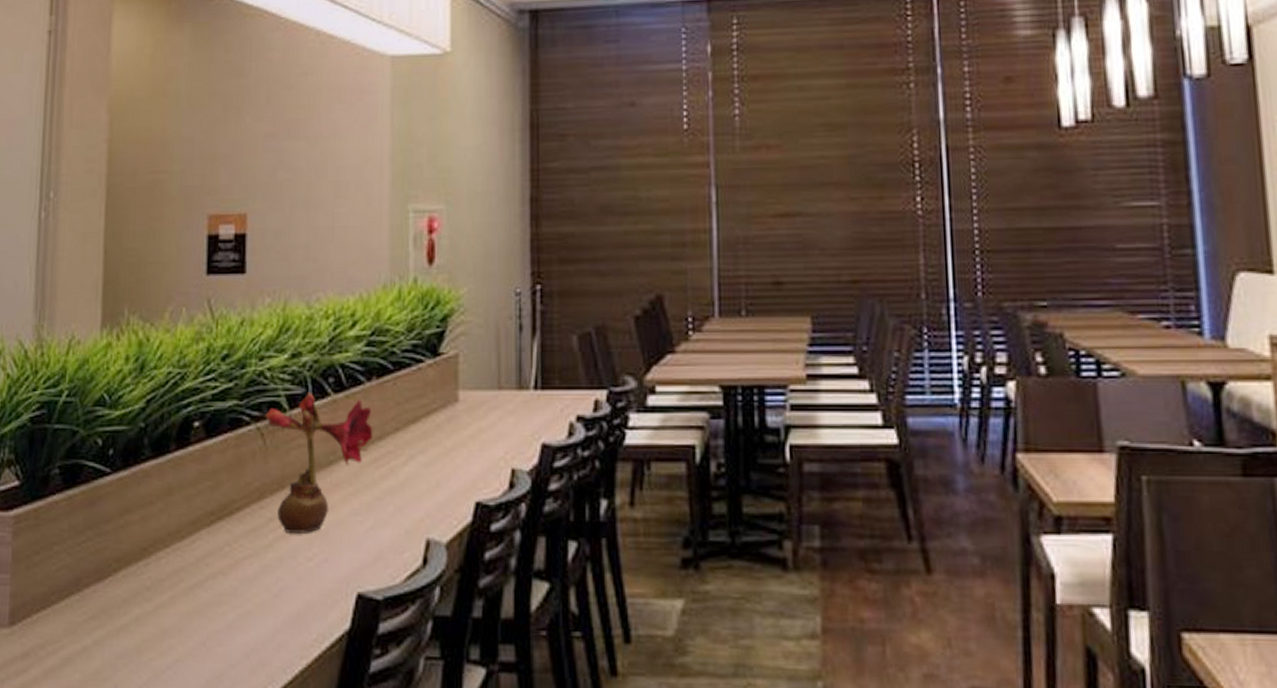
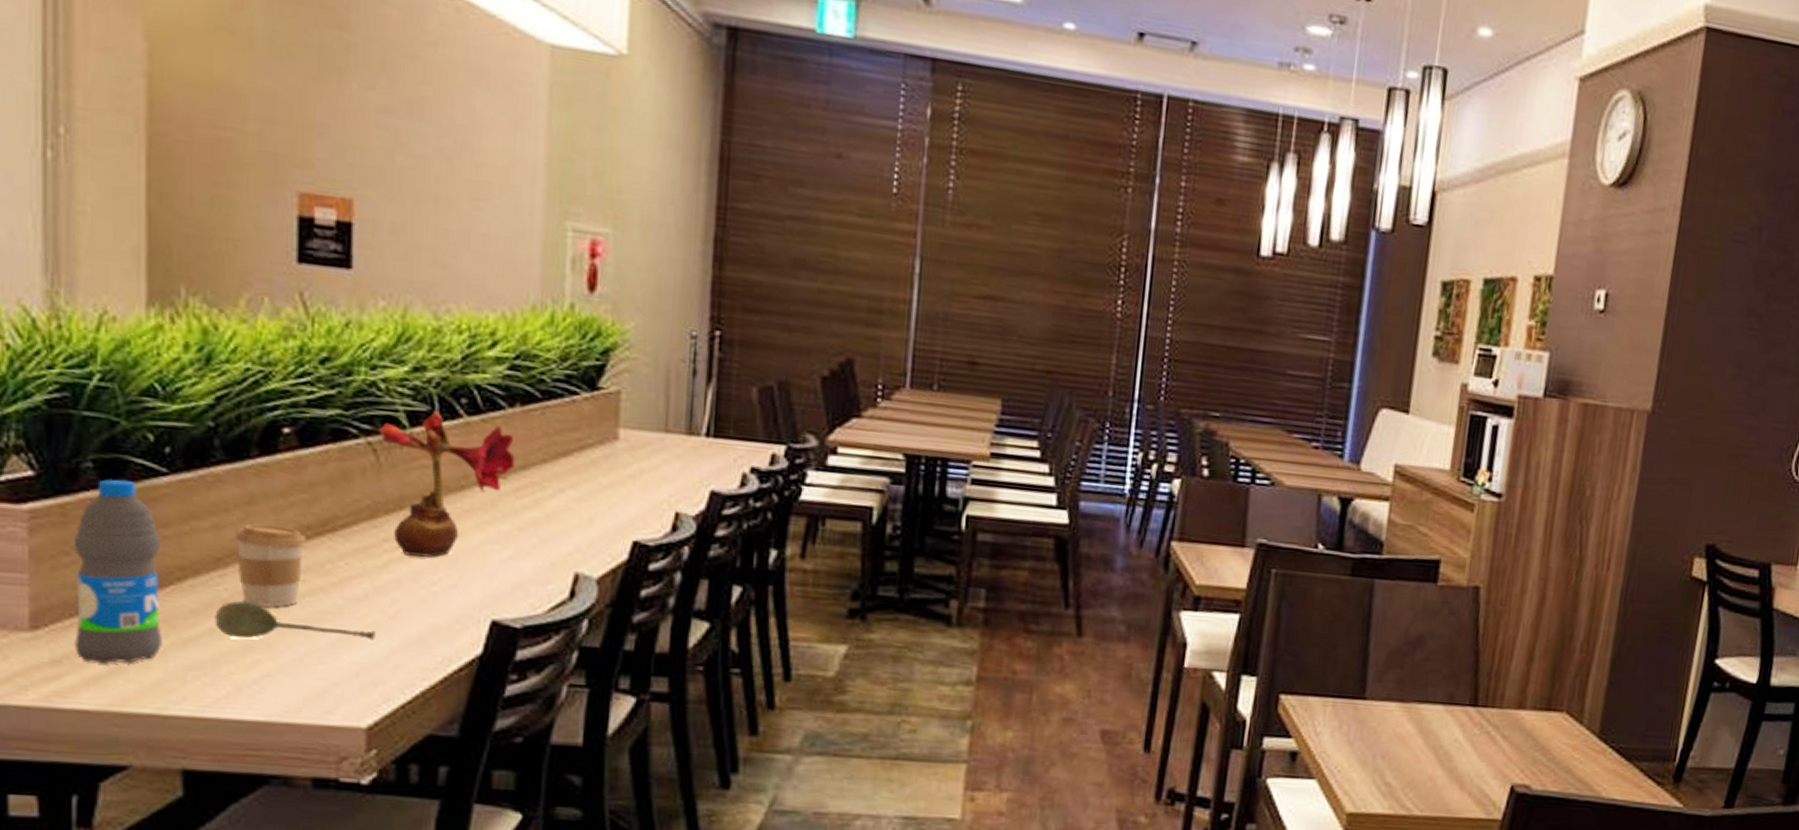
water bottle: none [39,482,103,656] -> present [73,479,162,664]
soupspoon: none [140,588,264,625] -> present [214,601,377,641]
coffee cup: none [156,513,210,592] -> present [234,524,307,607]

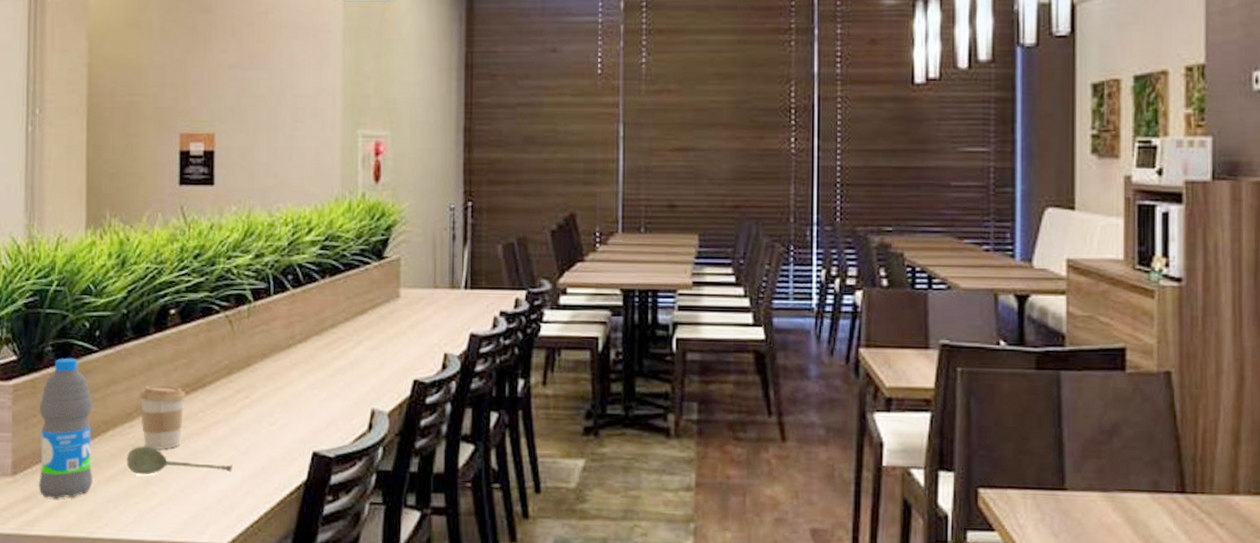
flower: present [378,410,515,557] -> none [233,286,327,403]

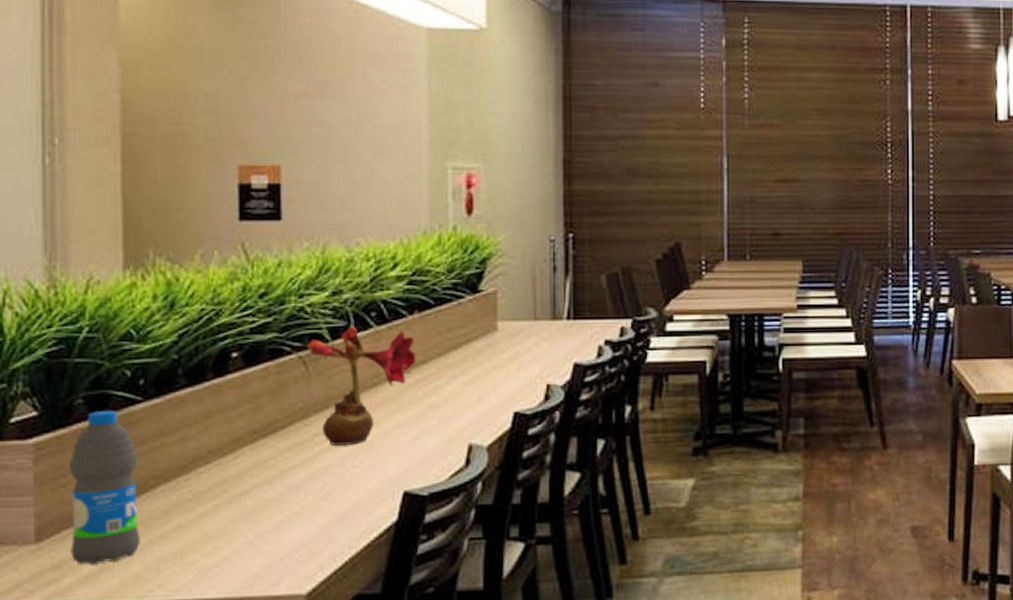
soupspoon: present [126,446,234,475] -> none [182,499,312,531]
coffee cup: present [139,385,186,449] -> none [195,433,253,502]
flower: none [233,286,327,403] -> present [307,324,416,445]

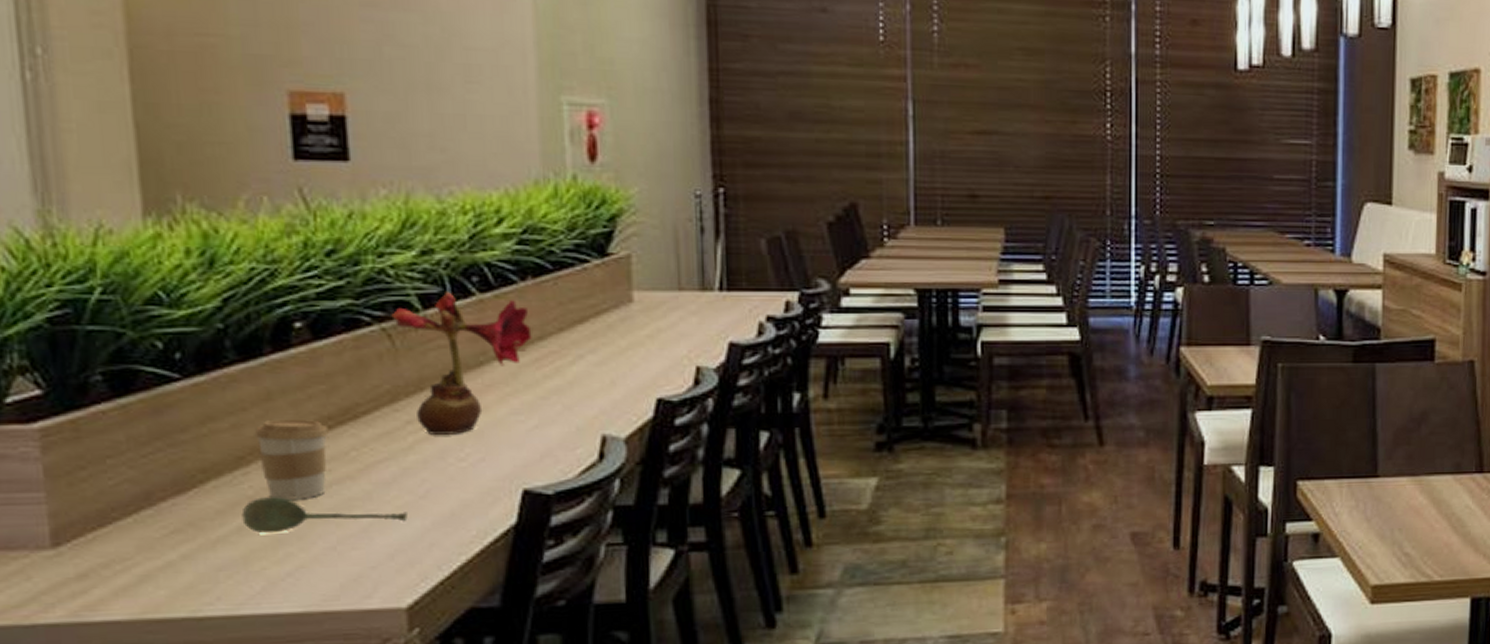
water bottle: present [68,410,140,565] -> none [88,389,191,574]
soupspoon: none [182,499,312,531] -> present [241,497,409,534]
coffee cup: none [195,433,253,502] -> present [254,419,329,500]

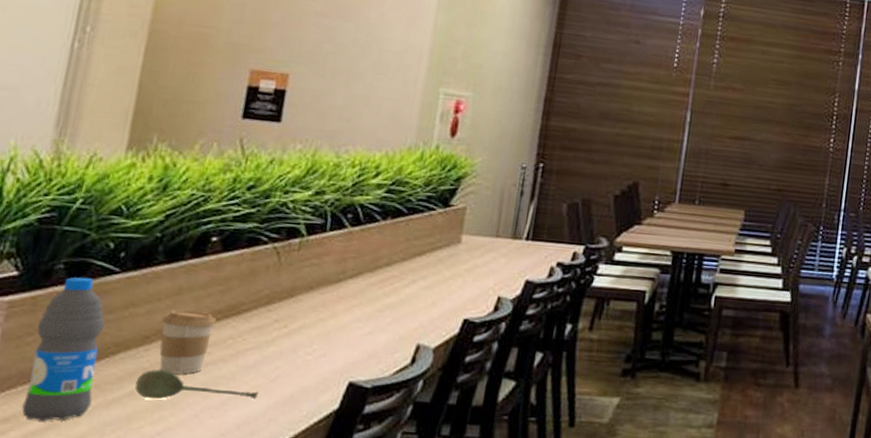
water bottle: none [88,389,191,574] -> present [22,277,105,422]
flower: present [391,290,532,435] -> none [283,223,384,334]

